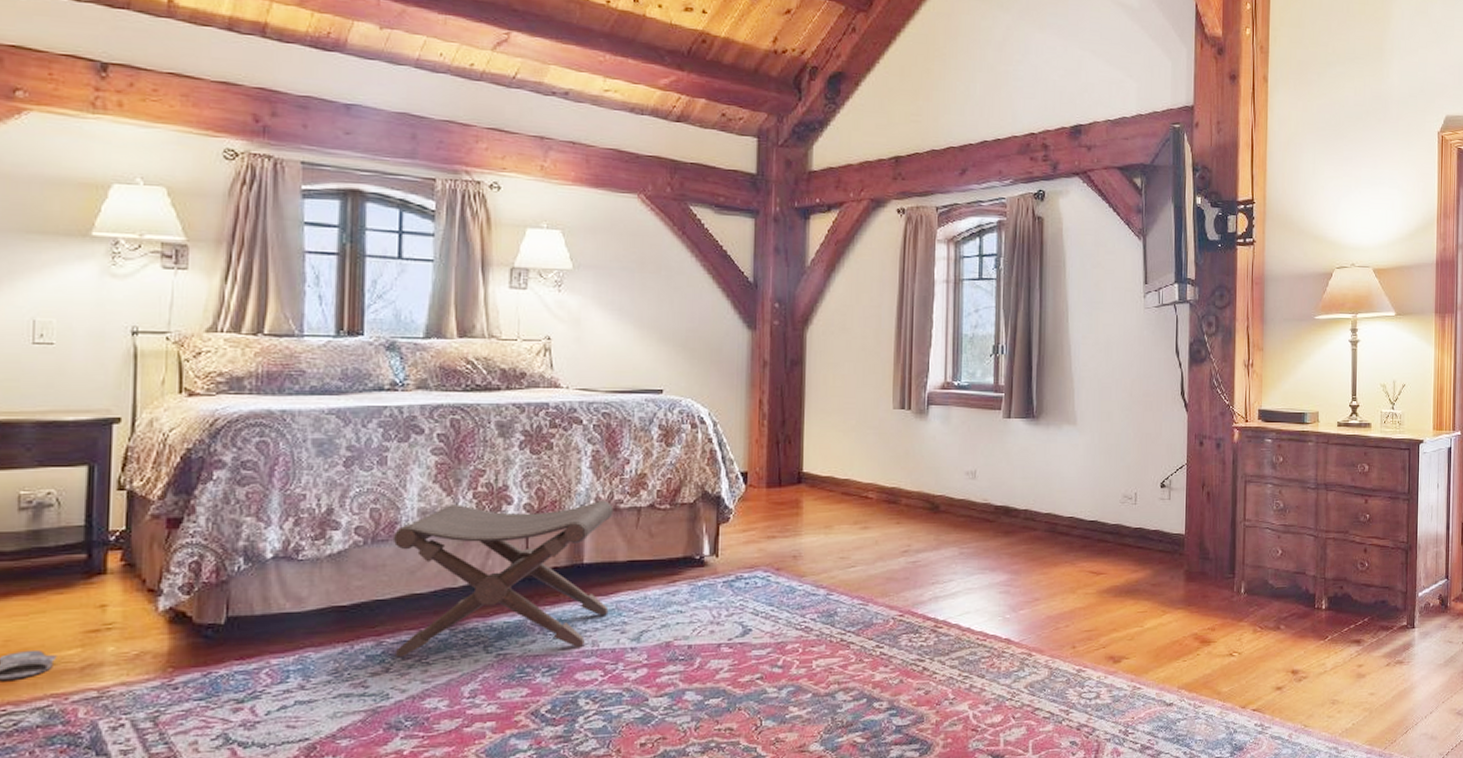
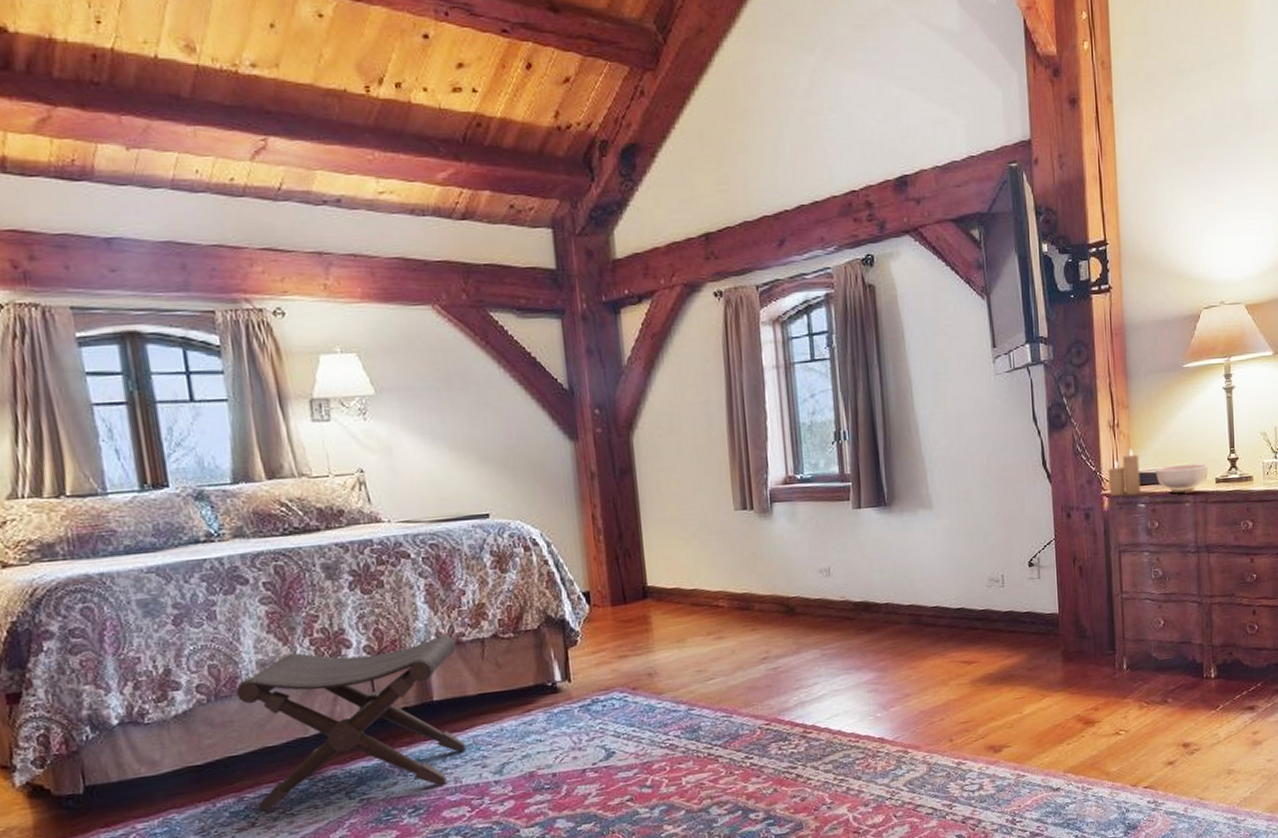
candle: none [1240,387,1269,430] -> present [1108,448,1141,496]
bowl: none [1283,406,1332,433] -> present [1155,463,1209,493]

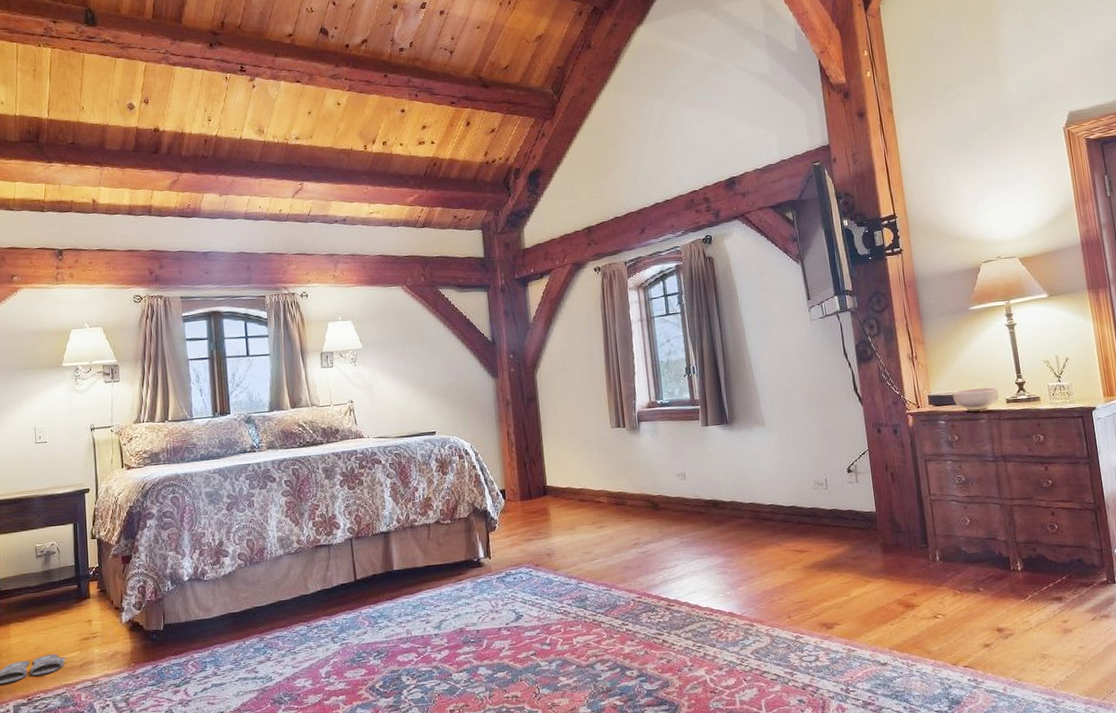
footstool: present [236,635,467,812] -> none [264,521,416,650]
candle: present [1108,448,1141,496] -> none [910,376,940,415]

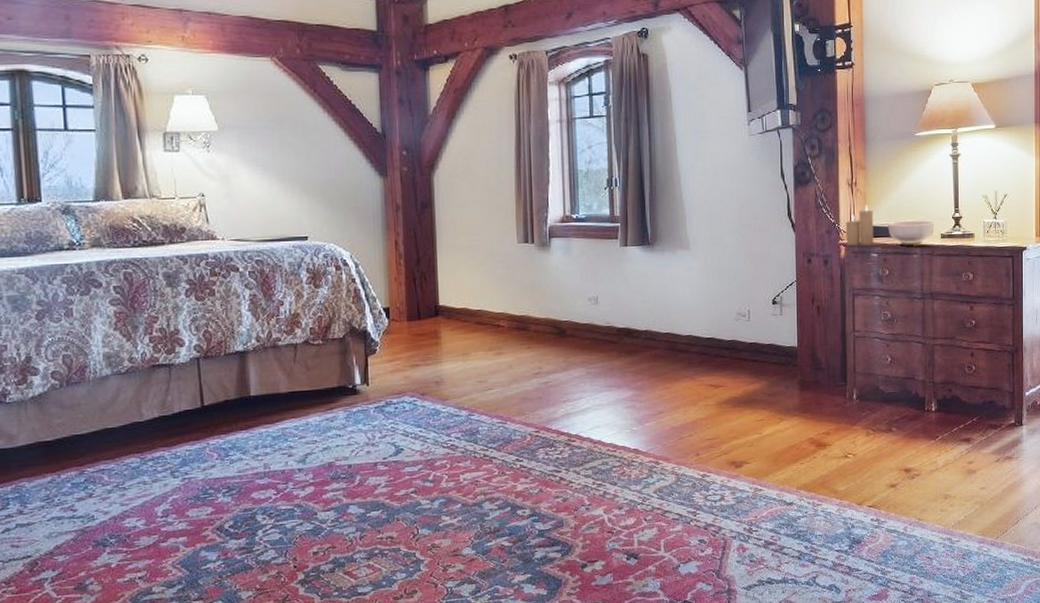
candle: none [910,376,940,415] -> present [845,204,874,246]

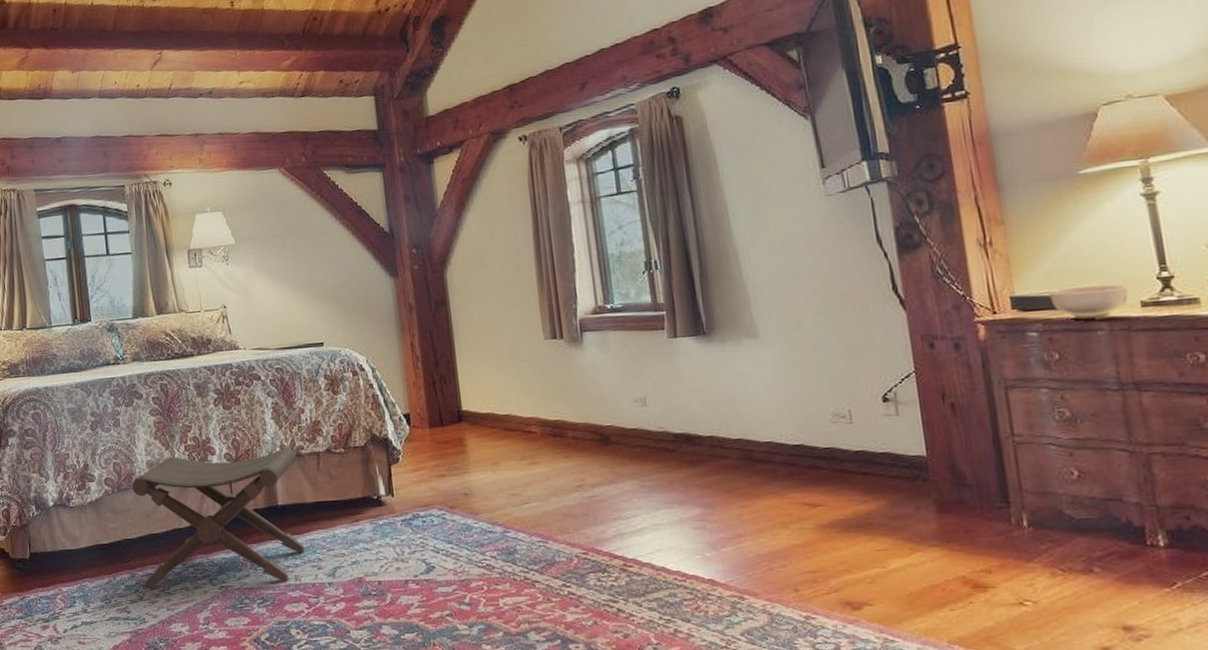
footstool: none [85,339,276,485] -> present [132,448,305,588]
candle: present [845,204,874,246] -> none [981,269,1030,323]

